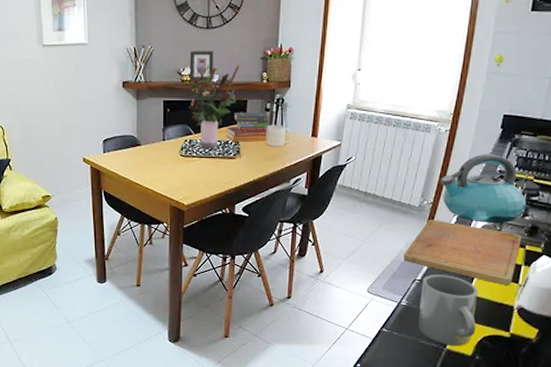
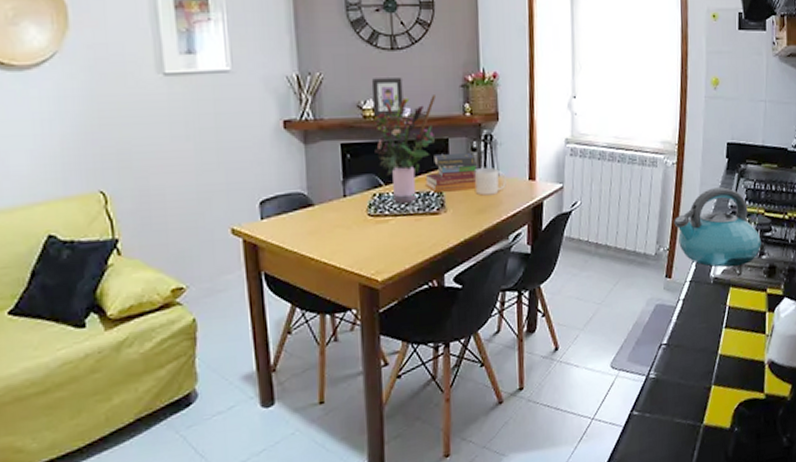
cutting board: present [403,220,522,285] -> none [646,269,762,338]
cup: present [418,275,479,347] -> none [668,333,731,421]

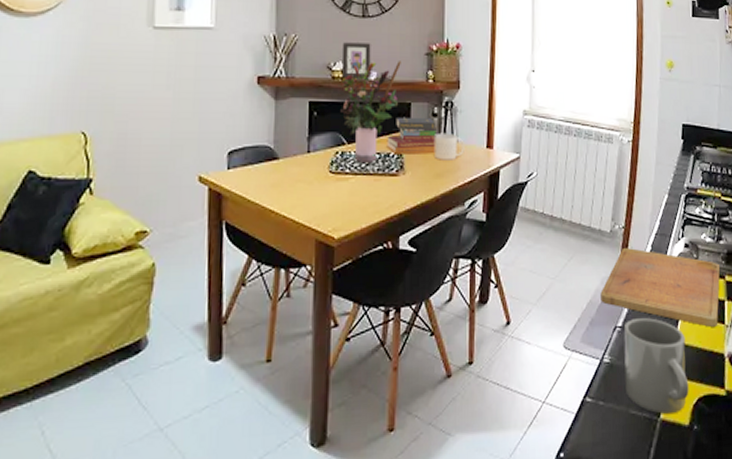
cutting board: none [646,269,762,338] -> present [600,248,721,327]
cup: none [668,333,731,421] -> present [623,318,689,415]
kettle: present [674,187,761,268] -> none [630,168,719,251]

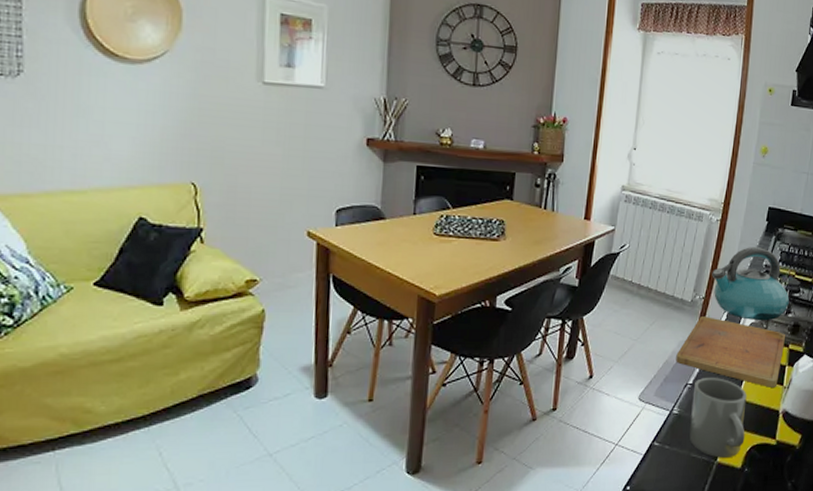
bouquet: present [338,56,401,164] -> none [445,124,508,228]
picture frame: present [343,42,371,79] -> none [450,110,480,147]
books: present [386,118,439,154] -> none [489,186,541,222]
mug: present [433,132,464,160] -> none [534,202,564,229]
kettle: none [630,168,719,251] -> present [712,247,789,321]

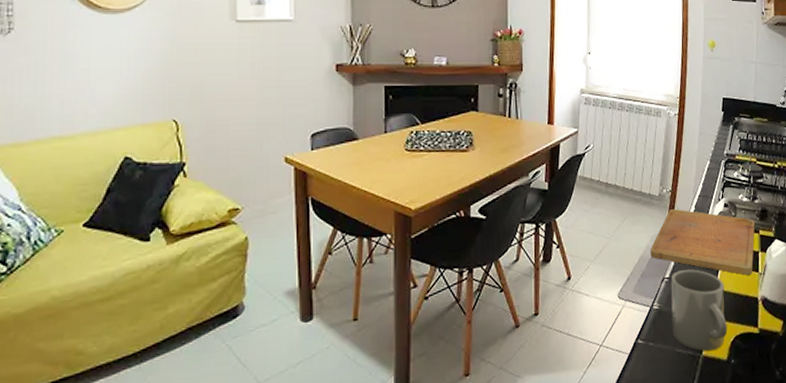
kettle: present [712,247,789,321] -> none [676,137,754,210]

